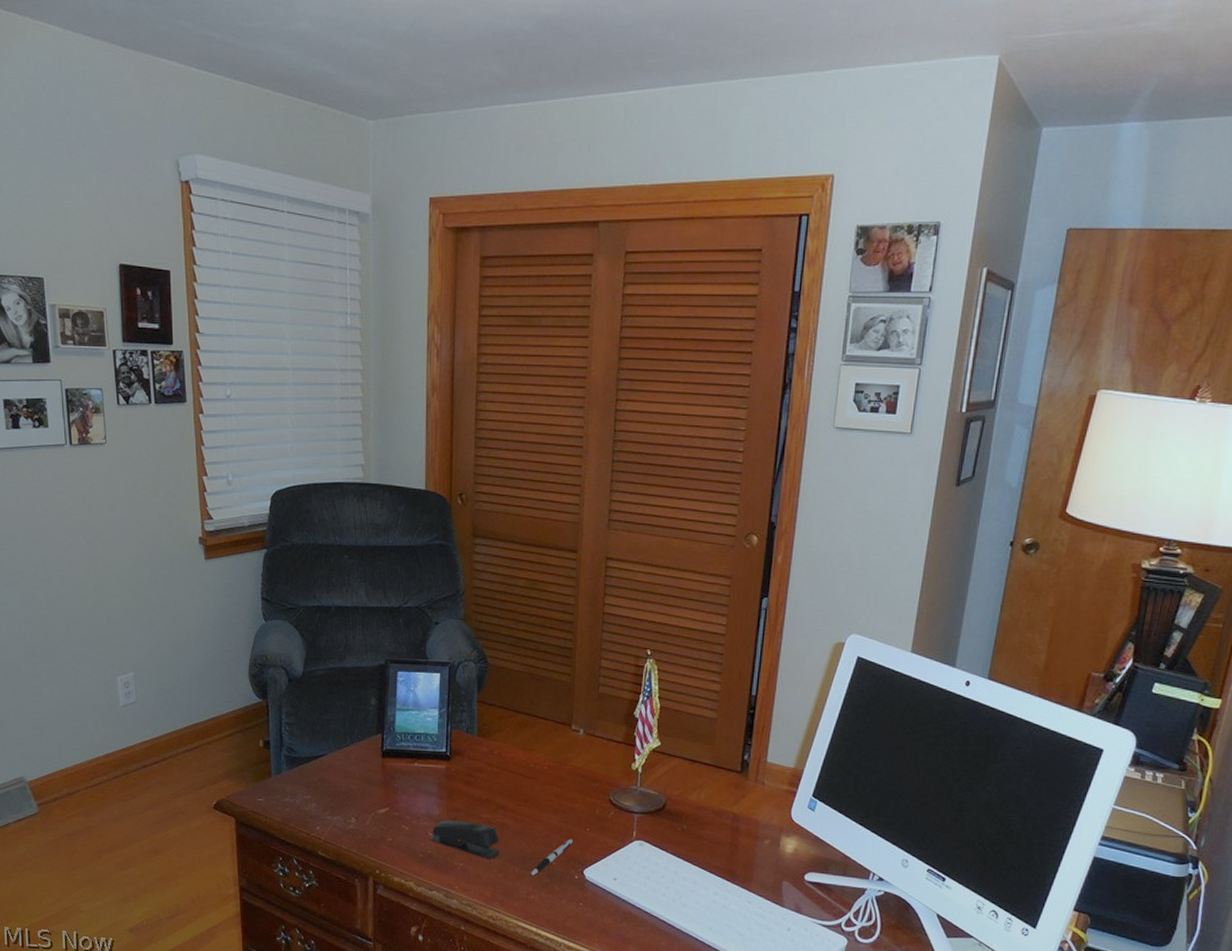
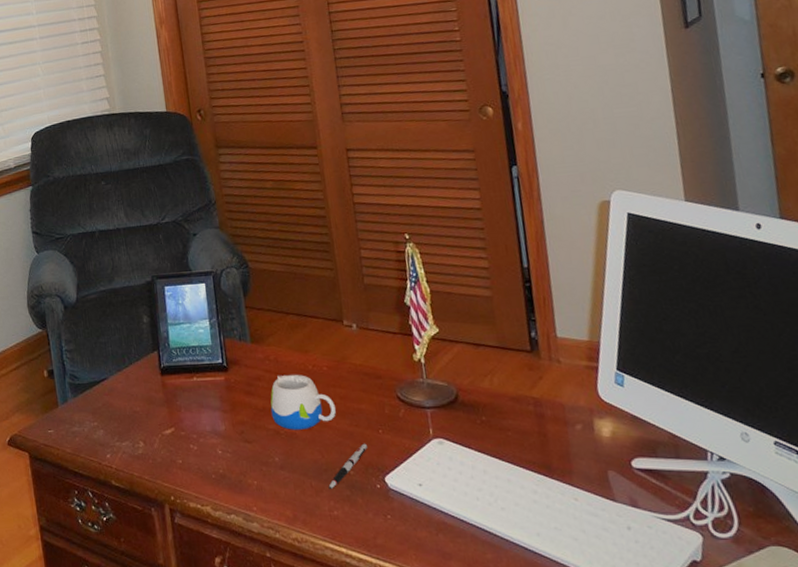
stapler: present [430,820,500,859] -> none [220,434,293,474]
mug: none [486,769,549,821] -> present [270,374,336,430]

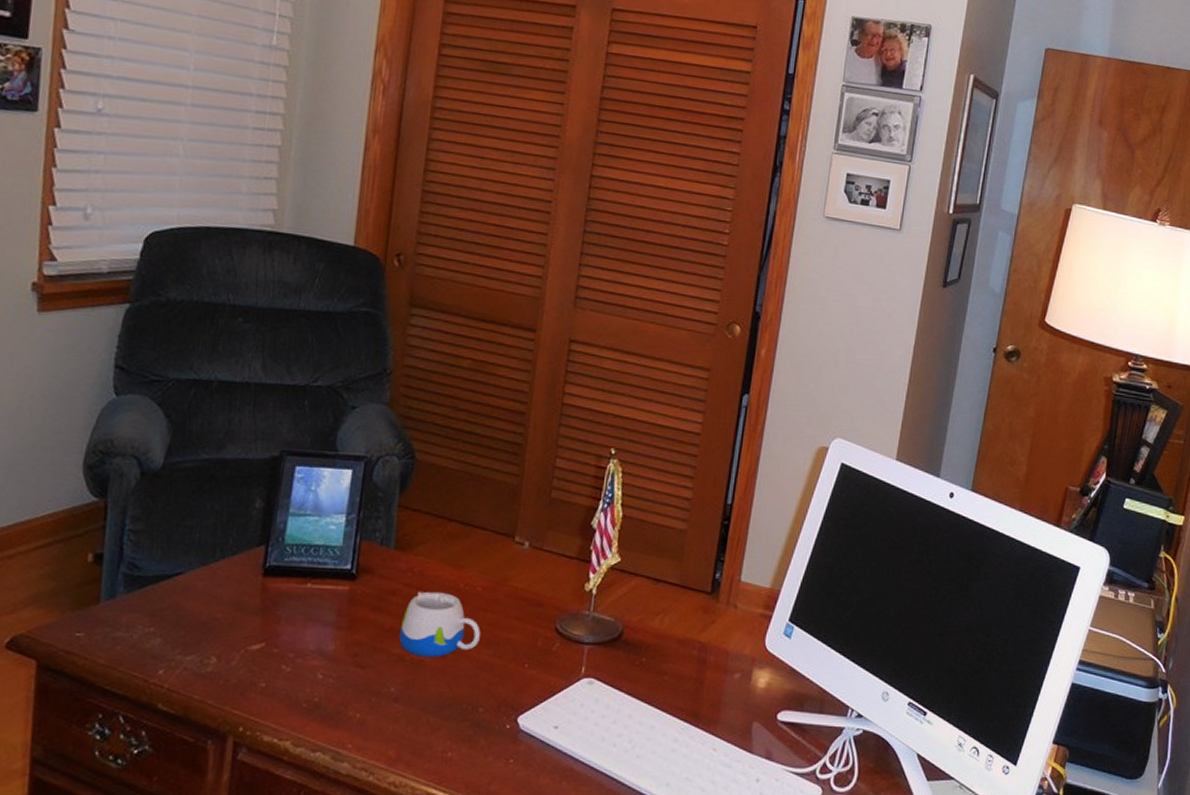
pen: present [328,443,367,490] -> none [448,677,506,728]

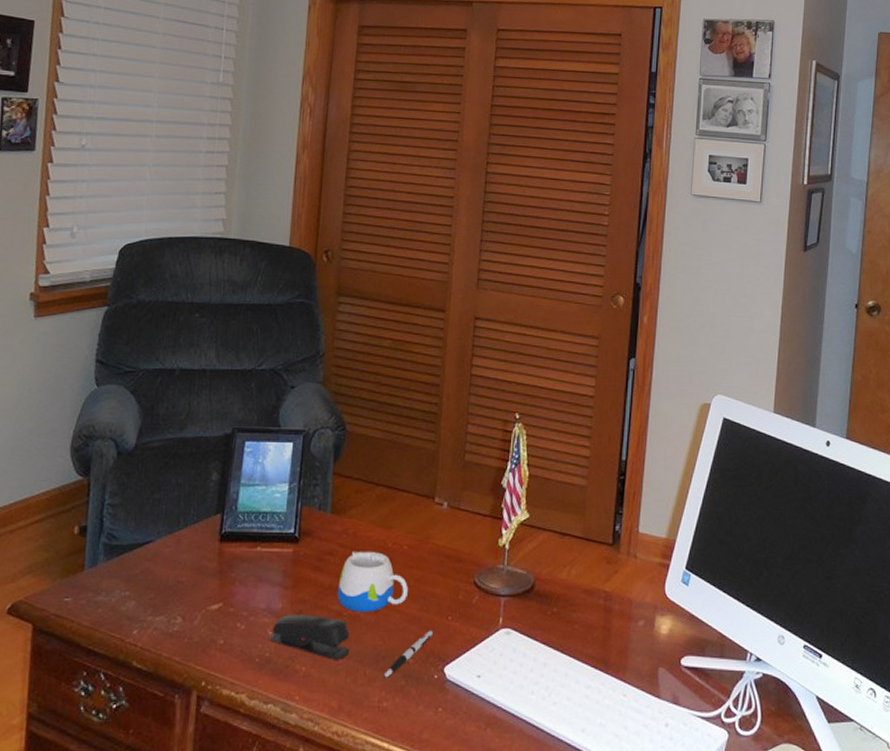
stapler: none [319,657,412,707] -> present [269,615,350,660]
pen: none [448,677,506,728] -> present [383,630,433,679]

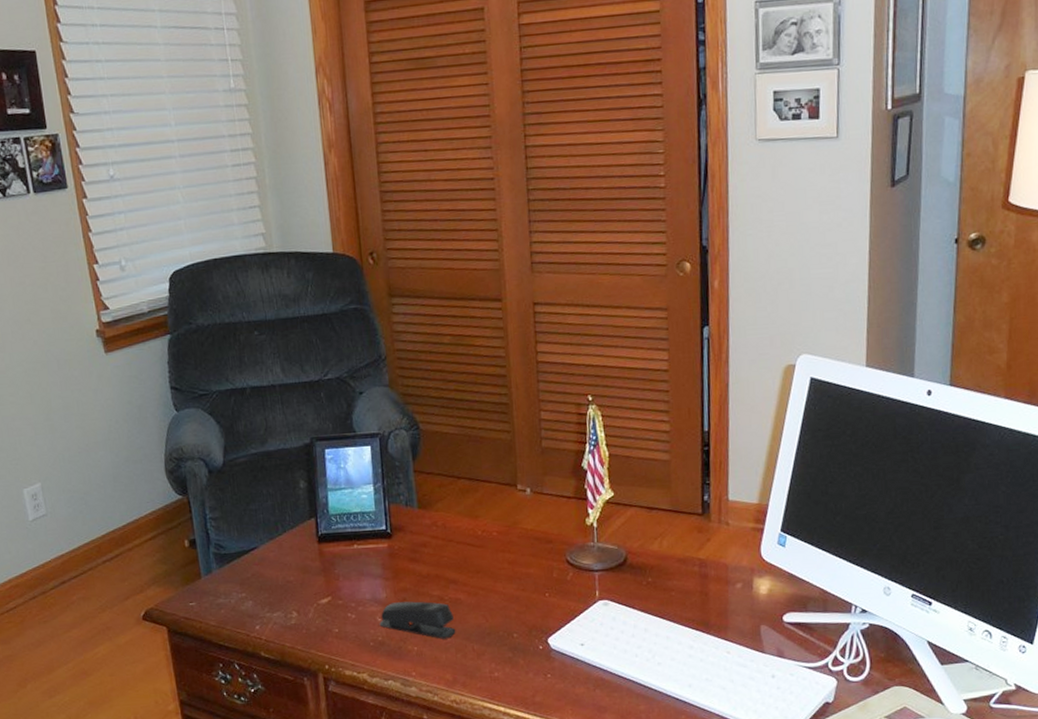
mug: present [337,551,408,612] -> none [435,540,503,596]
pen: present [383,630,433,679] -> none [490,606,532,653]

